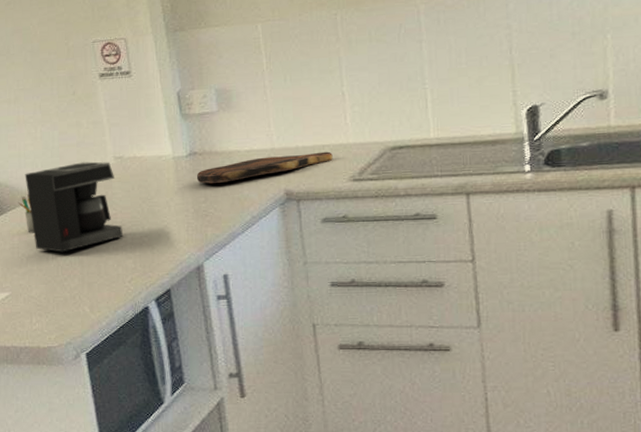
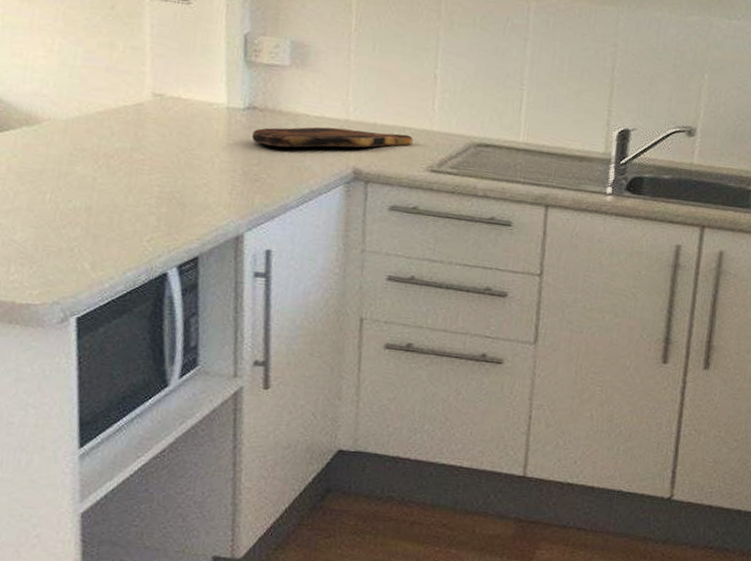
coffee maker: present [18,161,123,253] -> none [13,90,150,194]

